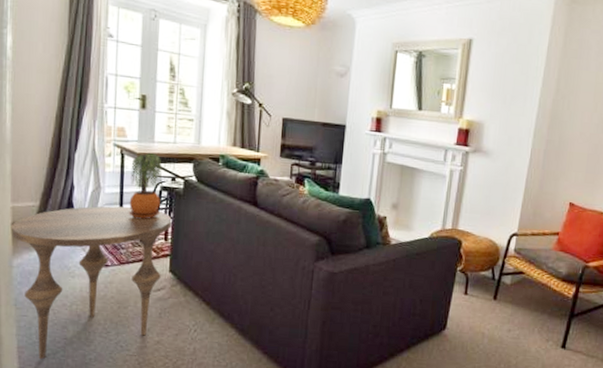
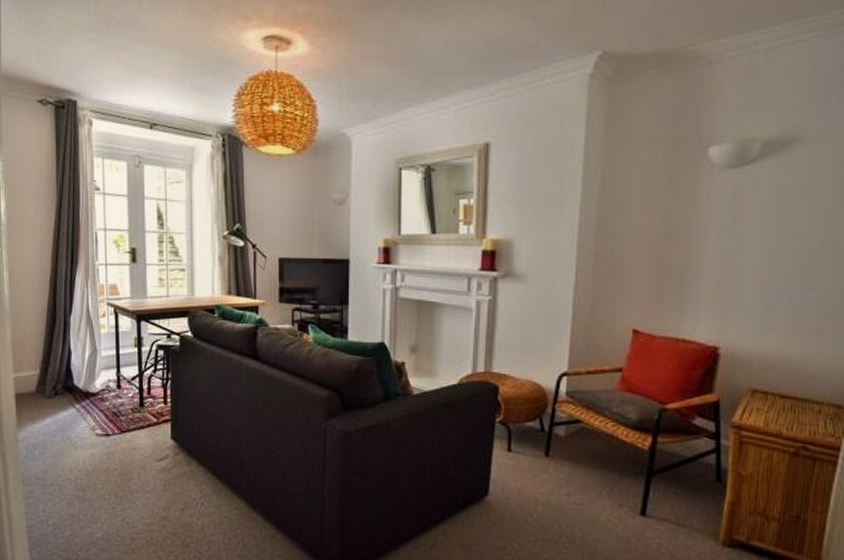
side table: present [10,206,172,360] -> none [14,369,170,539]
potted plant: present [128,152,163,219] -> none [125,309,158,382]

